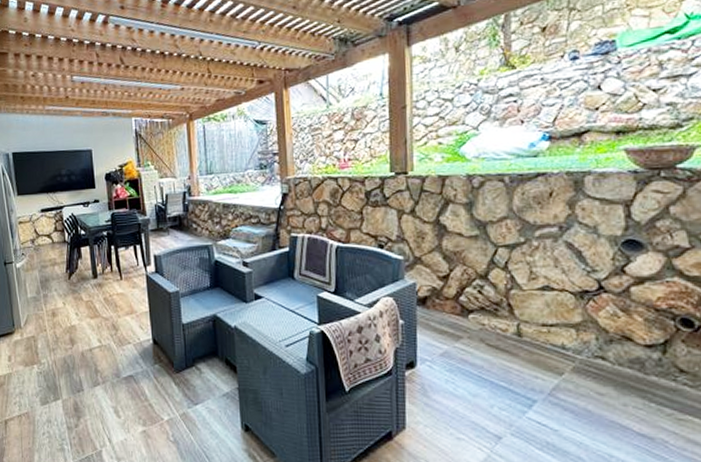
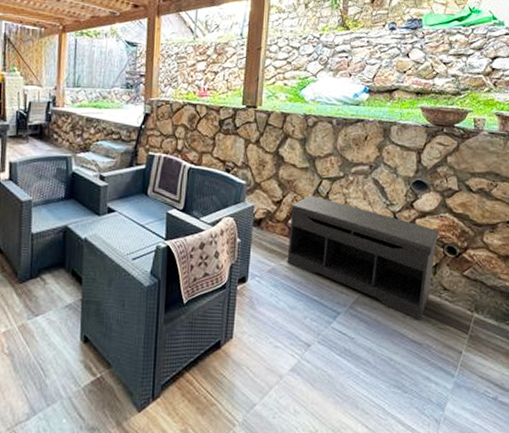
bench: none [462,266,666,410] -> present [287,195,439,321]

